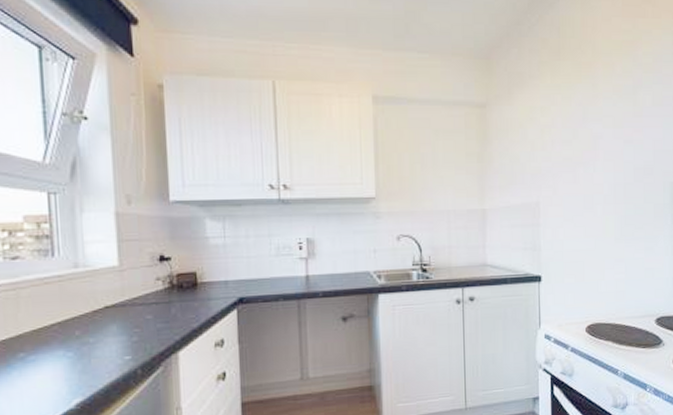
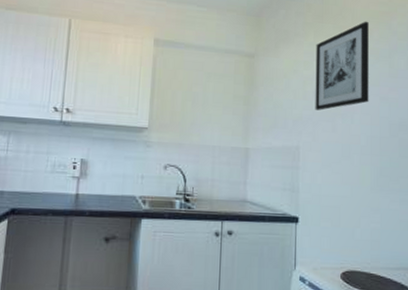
wall art: none [553,53,612,161] -> present [315,21,369,111]

